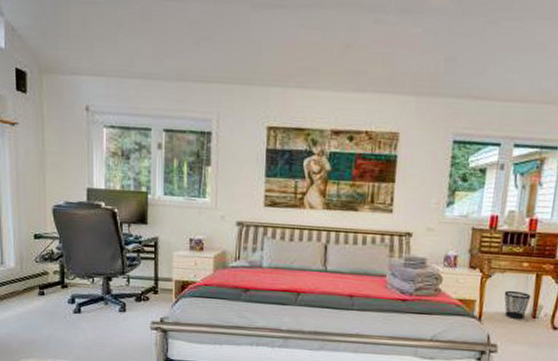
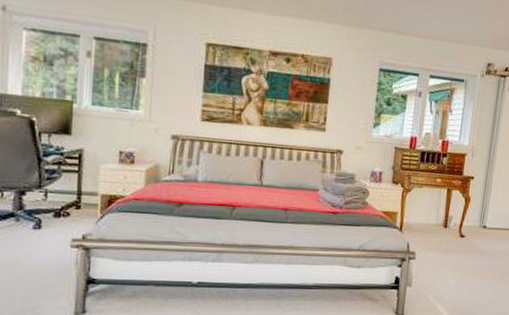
wastebasket: present [504,290,532,319] -> none [421,203,444,229]

